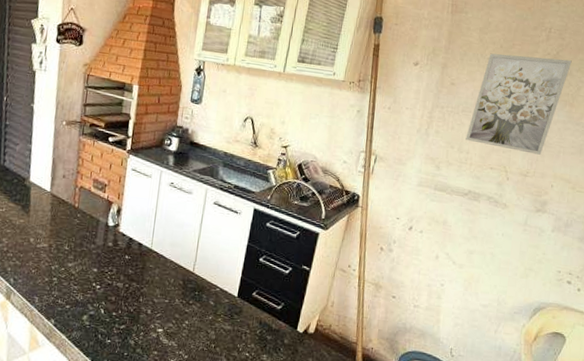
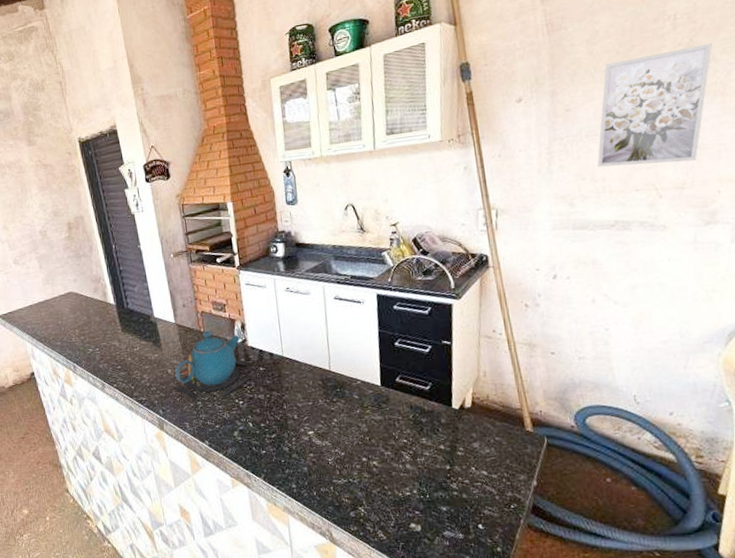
teapot: none [31,206,116,278] -> present [173,330,253,399]

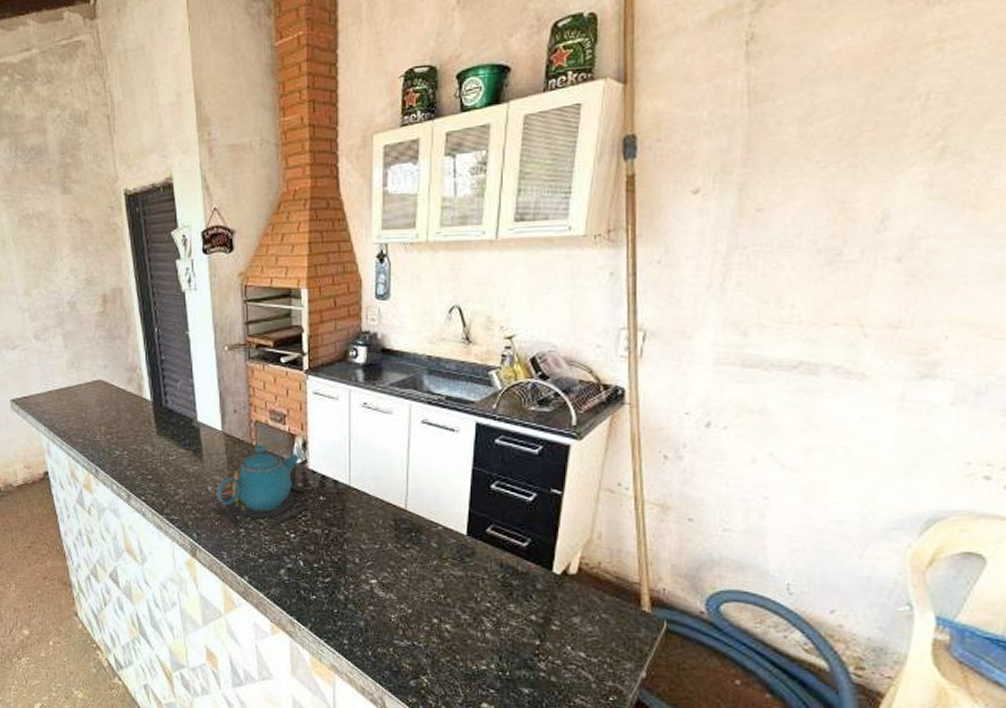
wall art: present [597,43,712,168] -> none [787,136,972,293]

